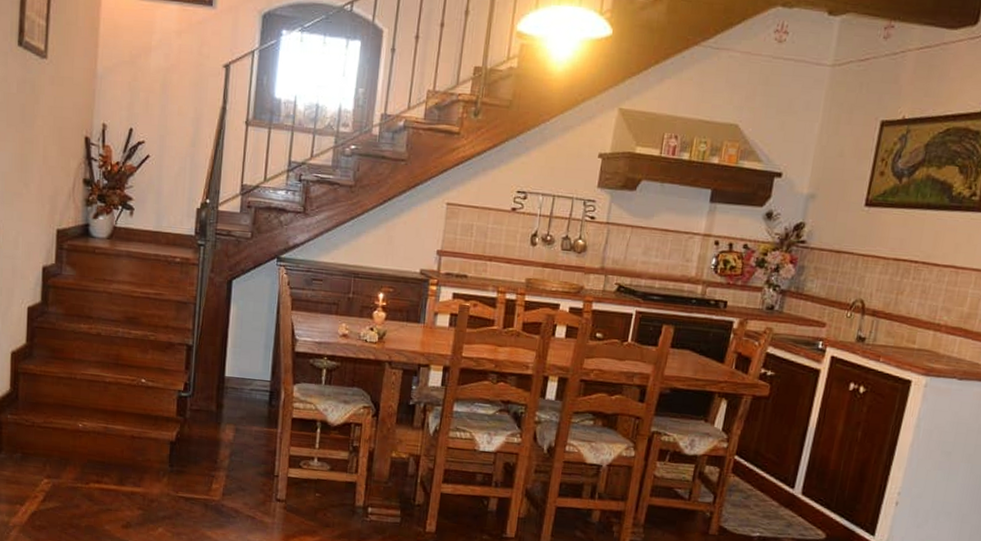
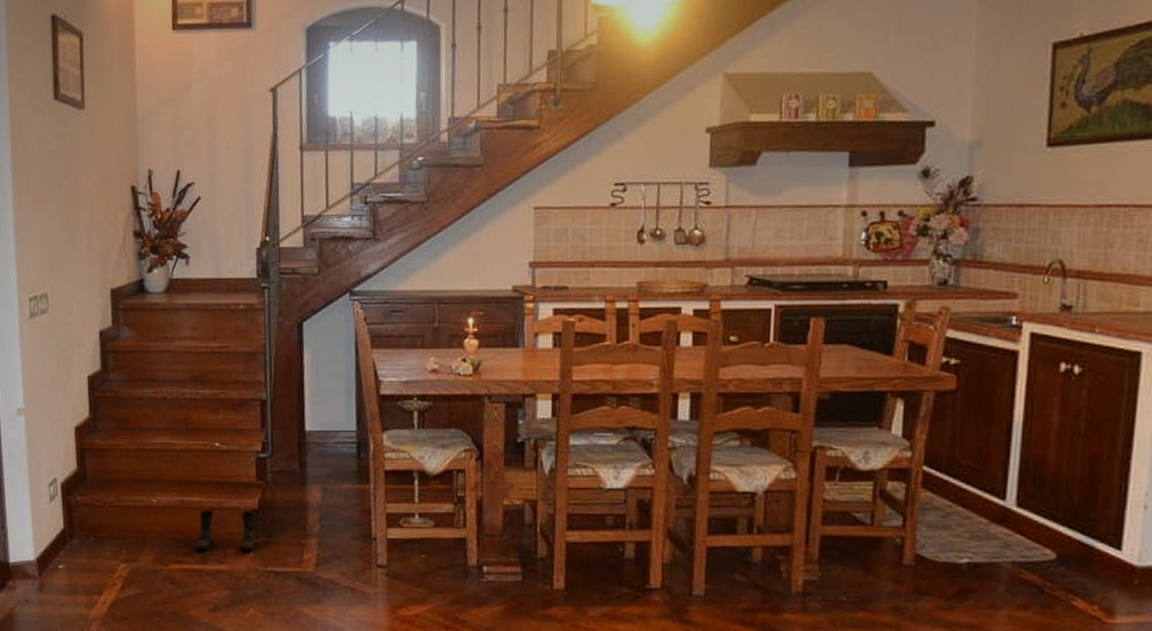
boots: none [115,437,173,478] -> present [195,510,256,551]

